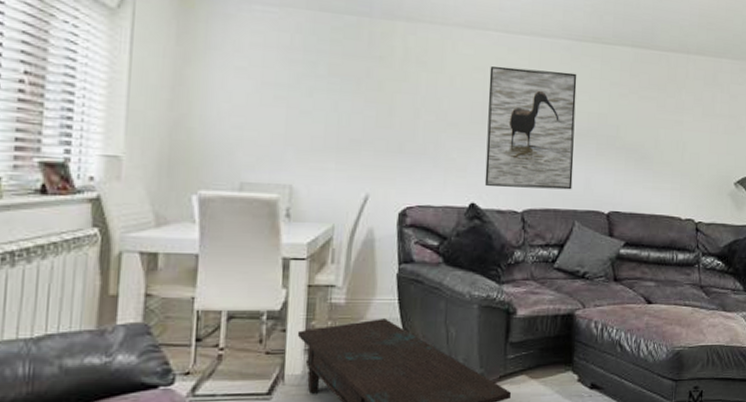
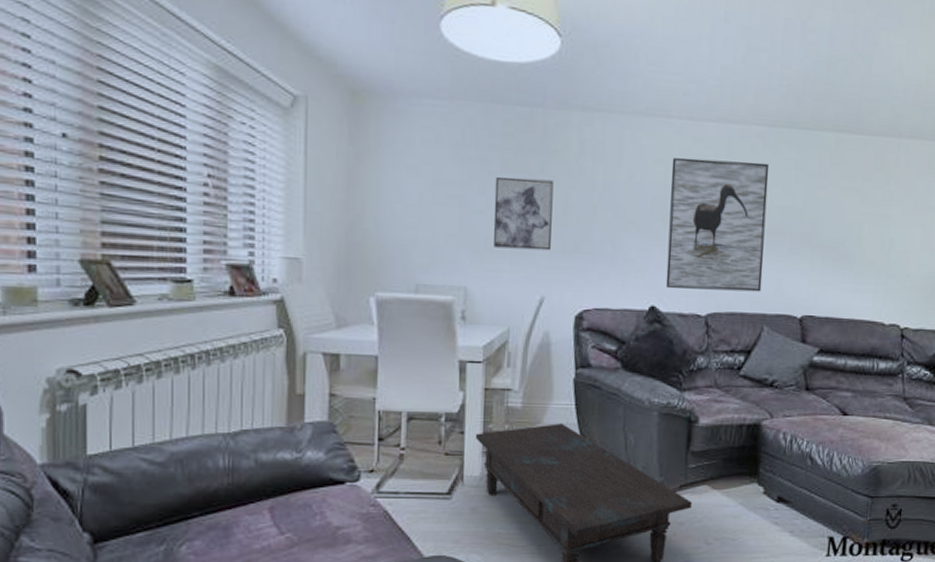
wall art: none [320,80,379,151] -> present [493,177,554,251]

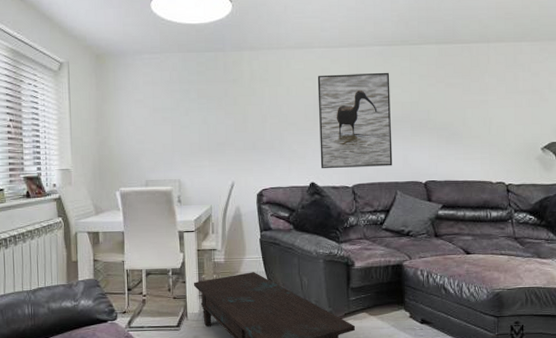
wall art: present [493,177,554,251] -> none [194,100,237,151]

